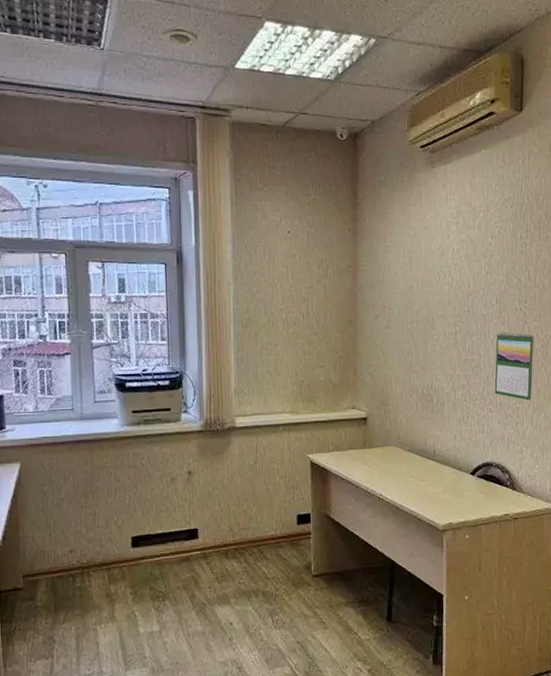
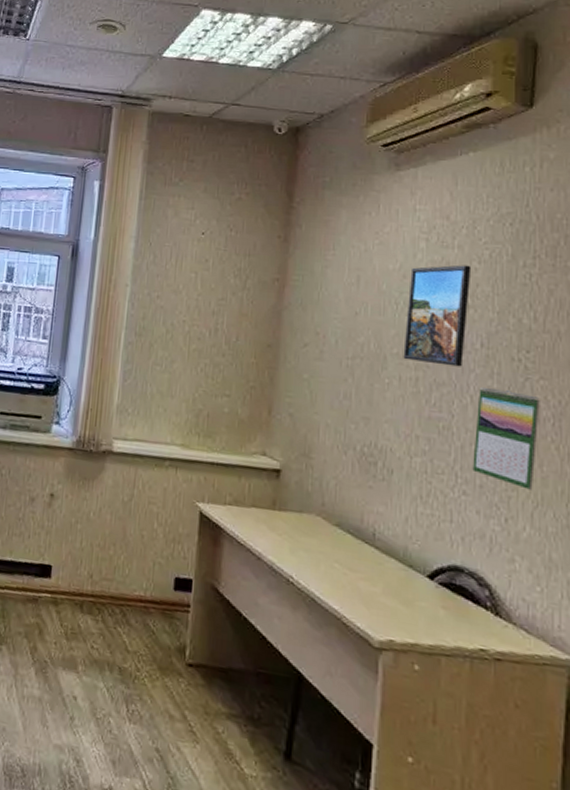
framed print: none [445,241,488,320] -> present [403,265,472,367]

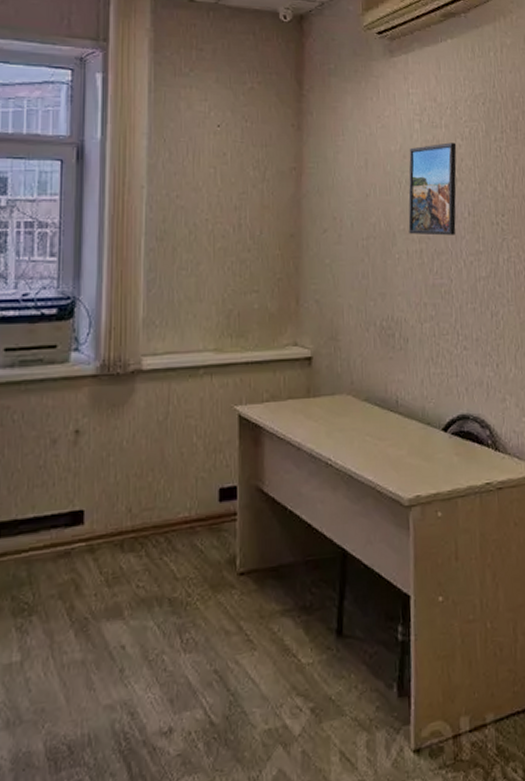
calendar: present [472,387,540,490] -> none [469,251,515,336]

